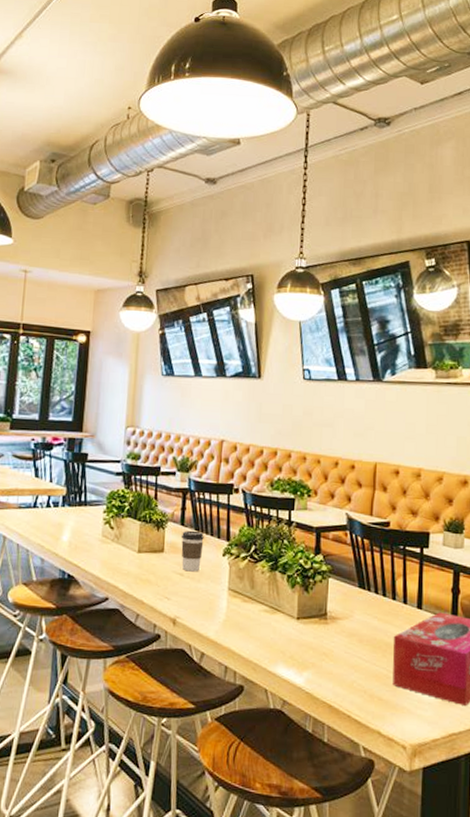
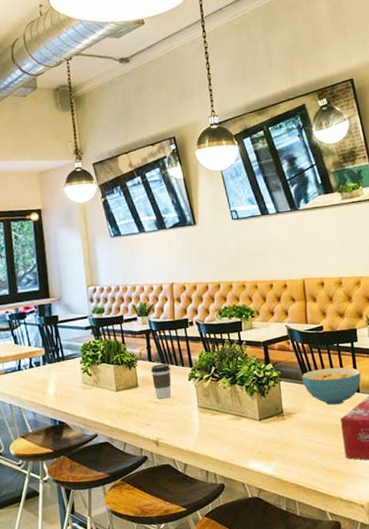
cereal bowl: none [355,572,428,619] -> present [302,367,361,405]

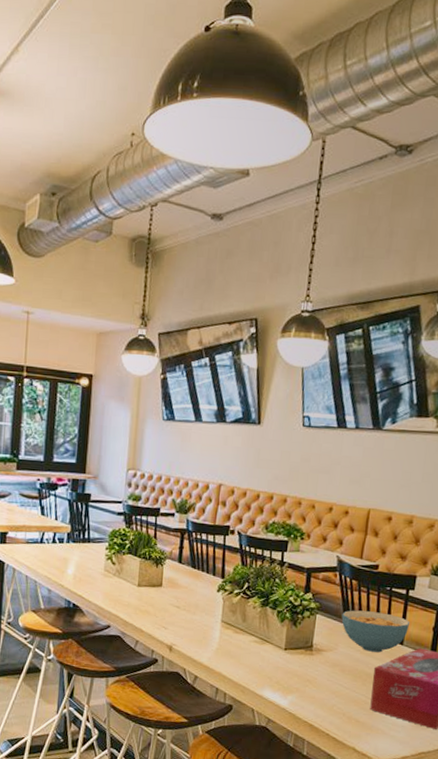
coffee cup: present [150,363,171,399] -> none [178,567,200,605]

